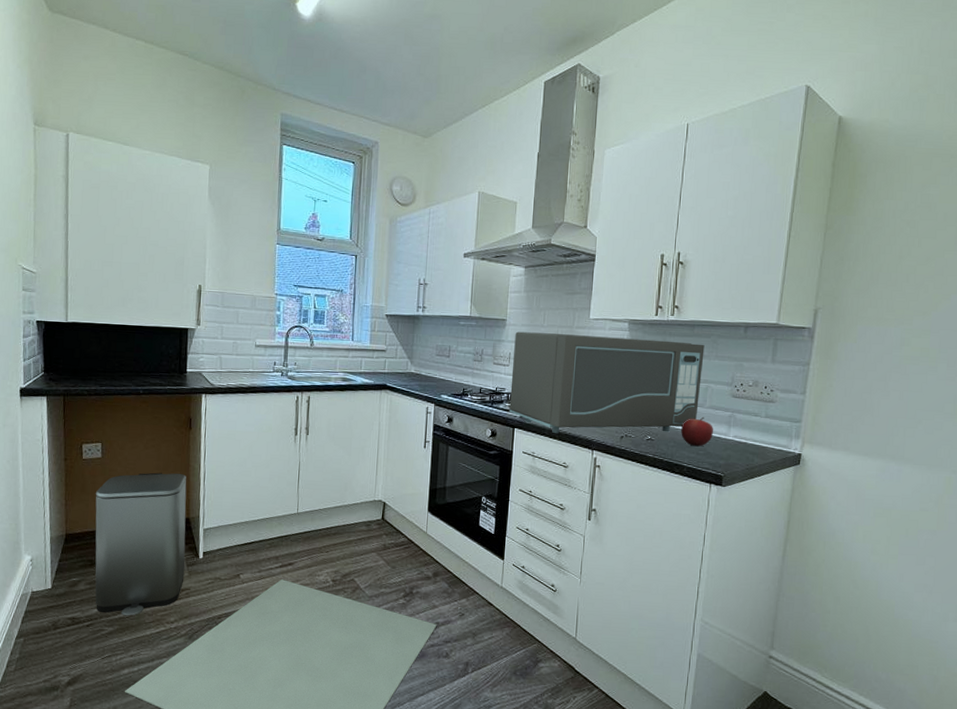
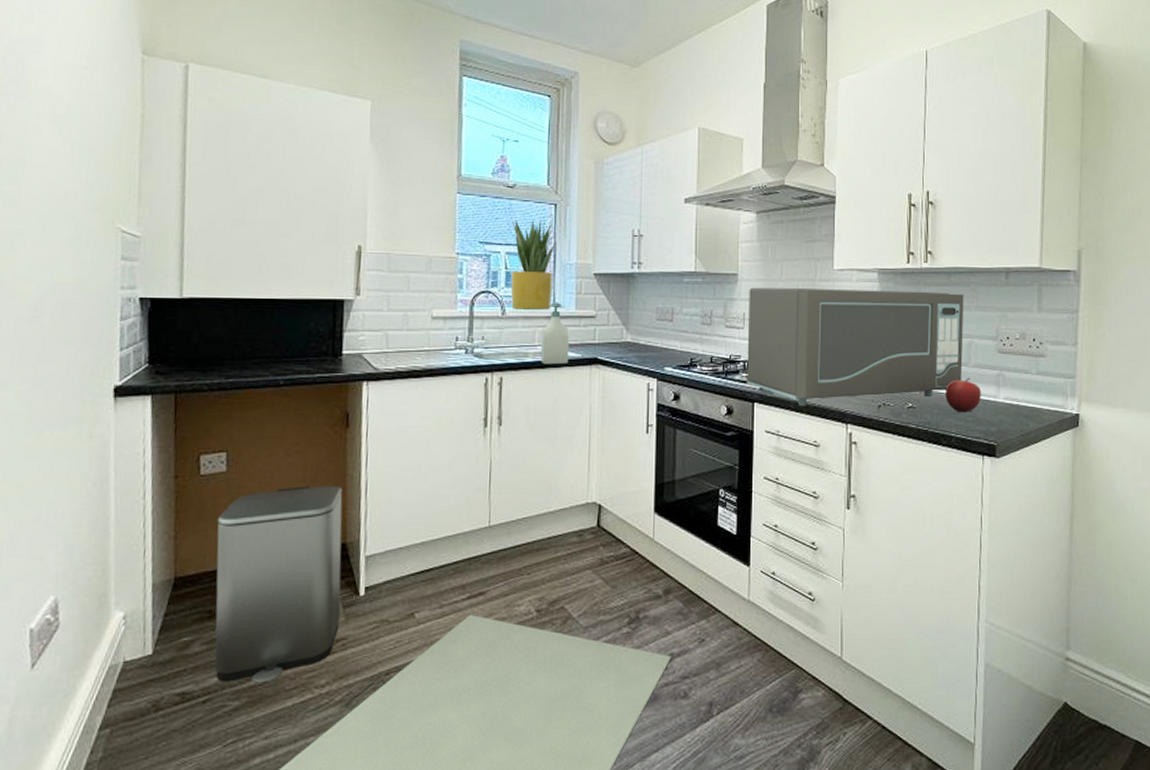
planter: none [318,266,356,344] -> present [510,217,556,311]
soap bottle: none [340,337,365,389] -> present [540,302,570,365]

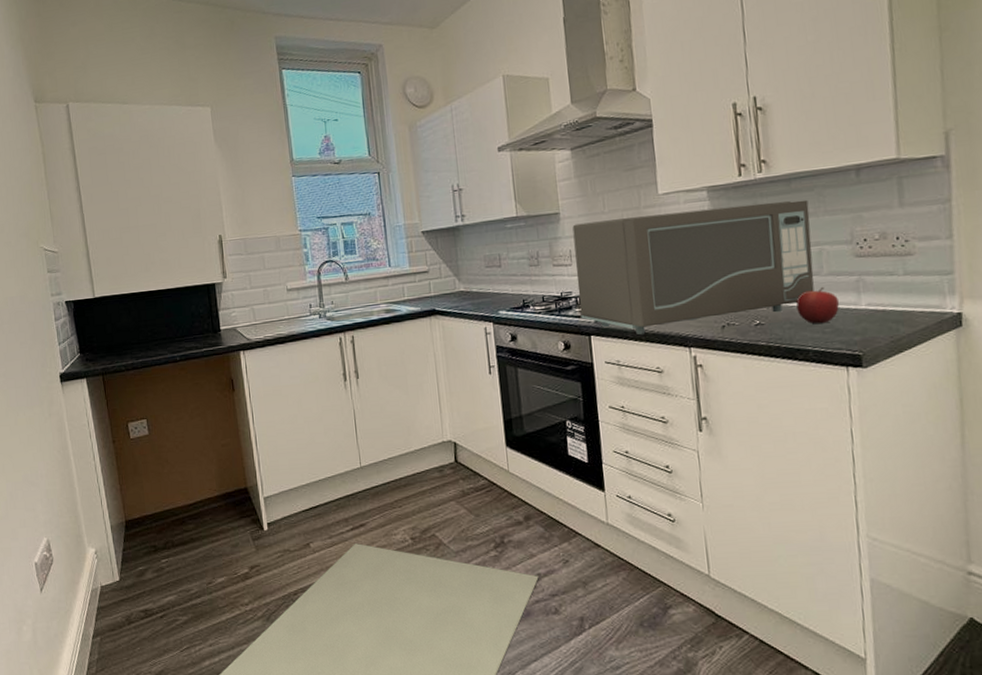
pedal bin: present [214,486,343,683] -> none [148,441,252,602]
planter: present [510,217,556,311] -> none [341,186,388,274]
soap bottle: present [540,302,570,365] -> none [381,262,410,321]

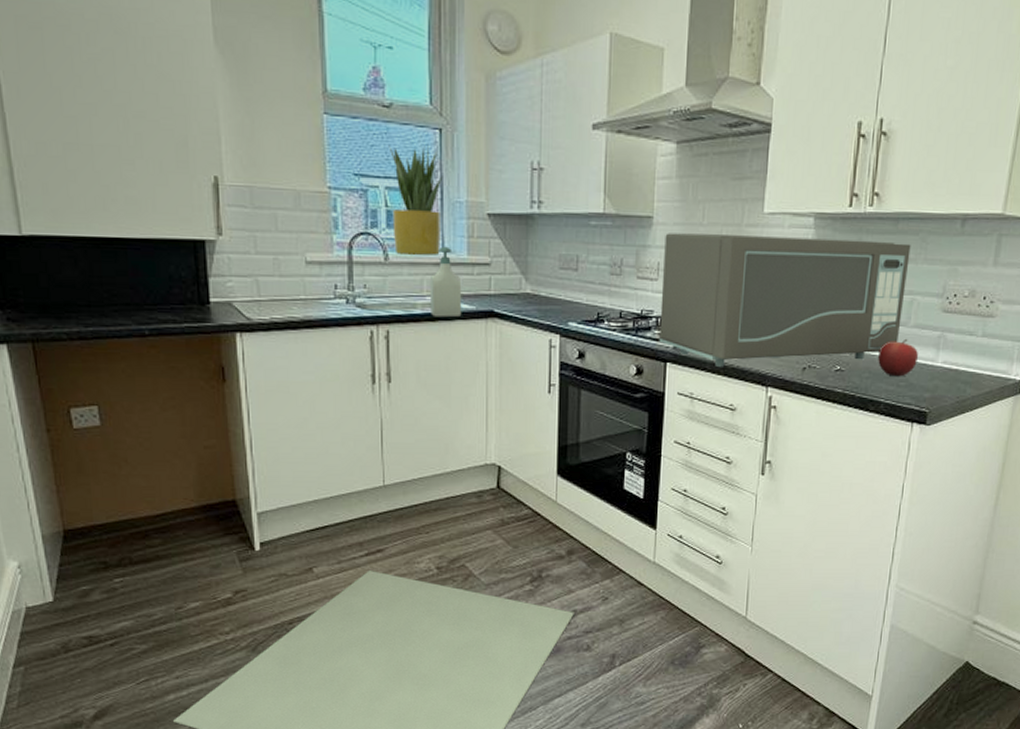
planter: none [341,186,388,274] -> present [388,144,443,256]
soap bottle: none [381,262,410,321] -> present [429,246,462,318]

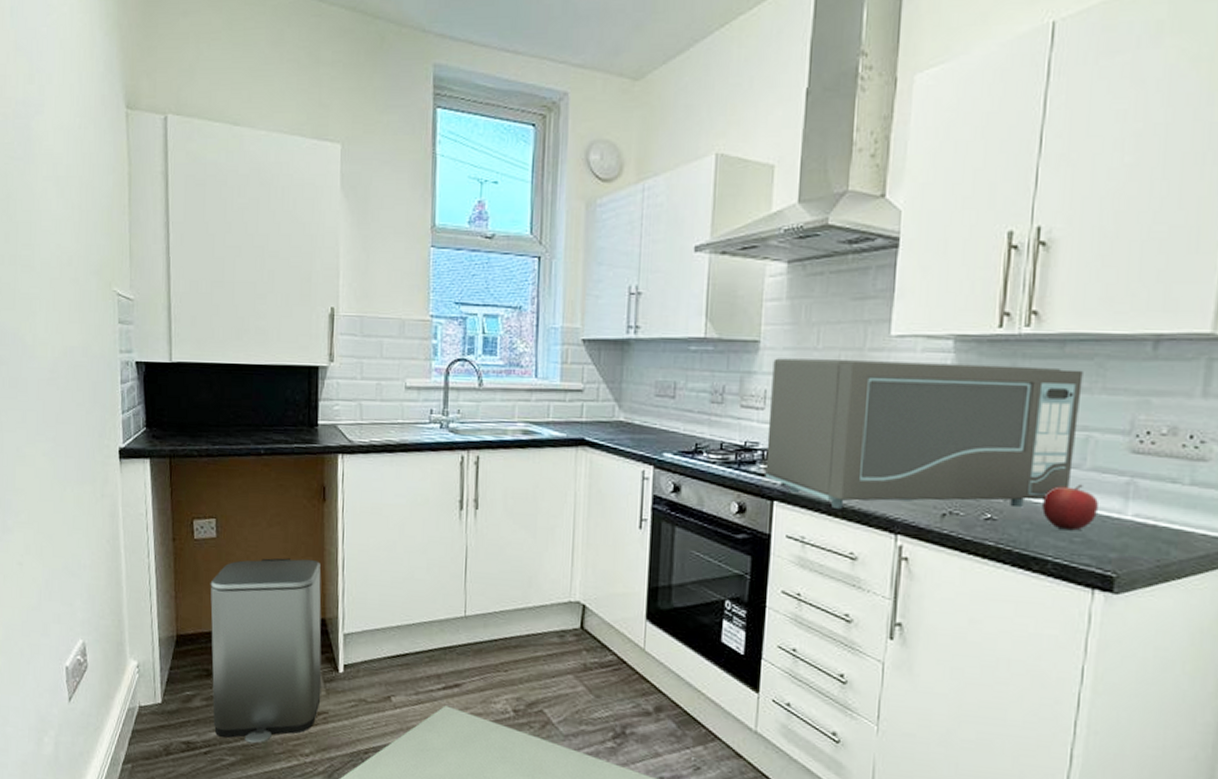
pedal bin: none [98,442,238,629] -> present [210,558,322,744]
planter: present [388,144,443,256] -> none [488,272,540,382]
soap bottle: present [429,246,462,318] -> none [520,372,554,445]

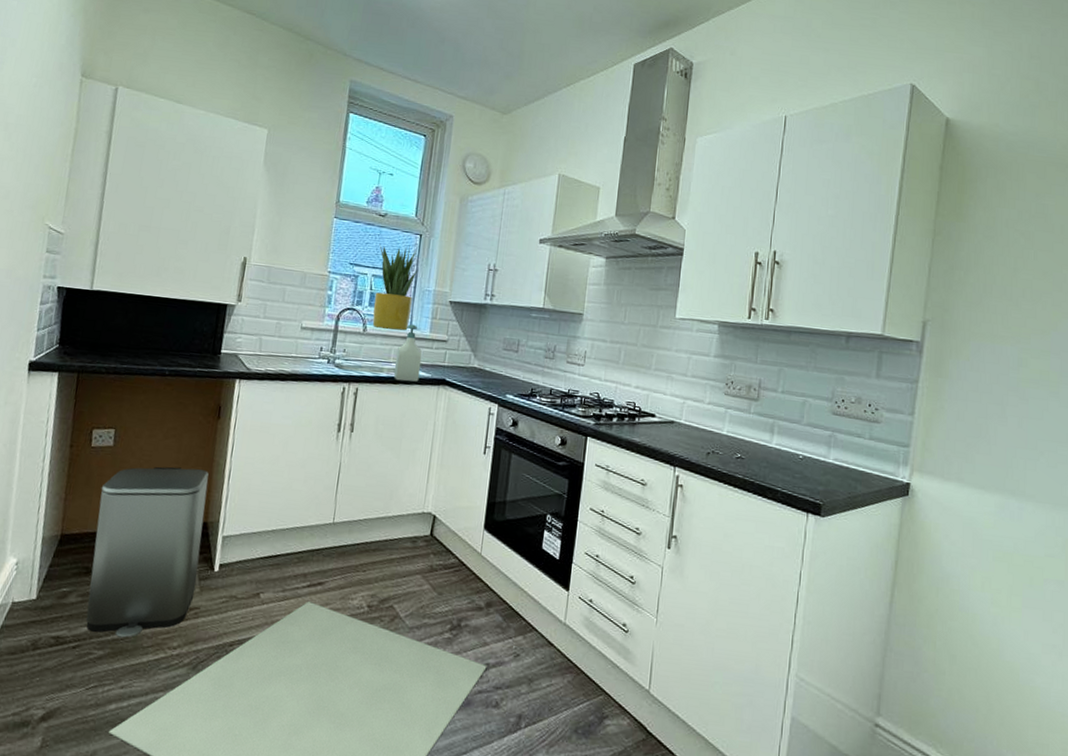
planter: none [488,272,540,382] -> present [372,244,418,331]
soap bottle: none [520,372,554,445] -> present [394,324,423,382]
microwave: present [765,358,1083,509] -> none [582,328,802,451]
fruit: present [1042,483,1100,531] -> none [775,434,812,469]

